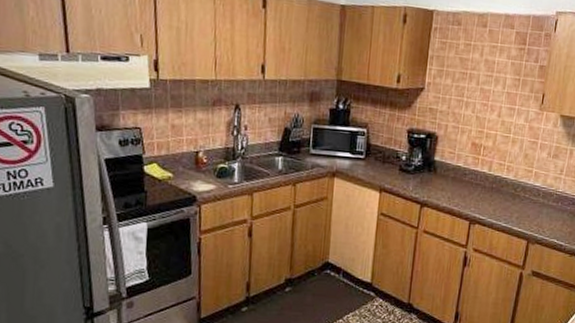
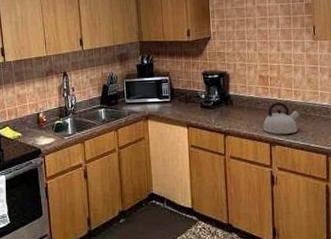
kettle: none [465,176,509,213] -> present [262,102,300,134]

